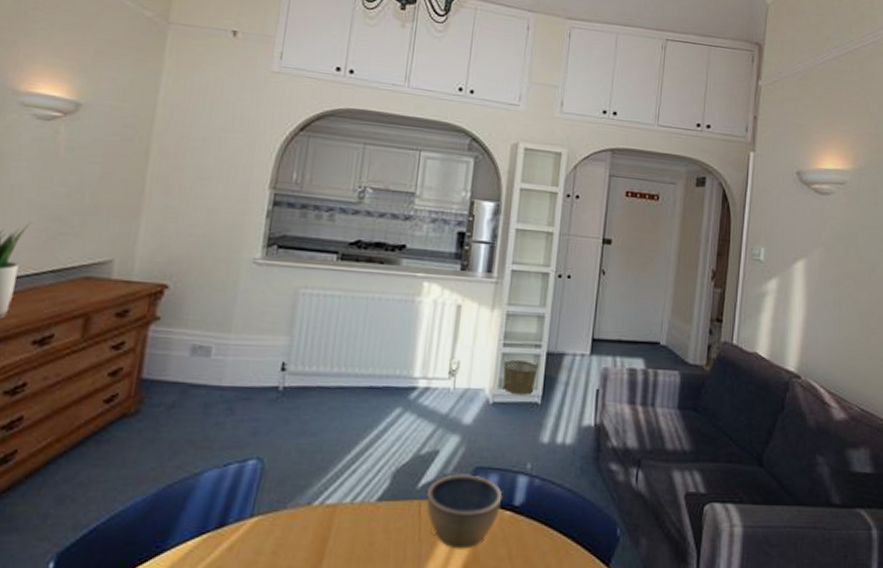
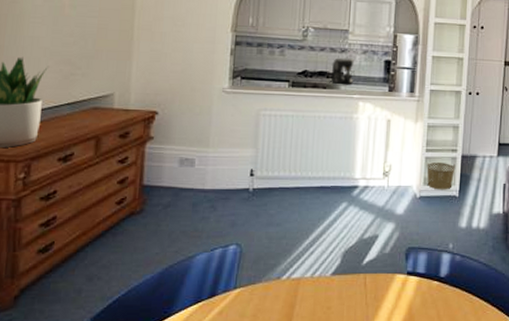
coffee maker: none [391,226,421,259] -> present [331,57,356,84]
bowl: present [426,474,503,549] -> none [370,253,431,311]

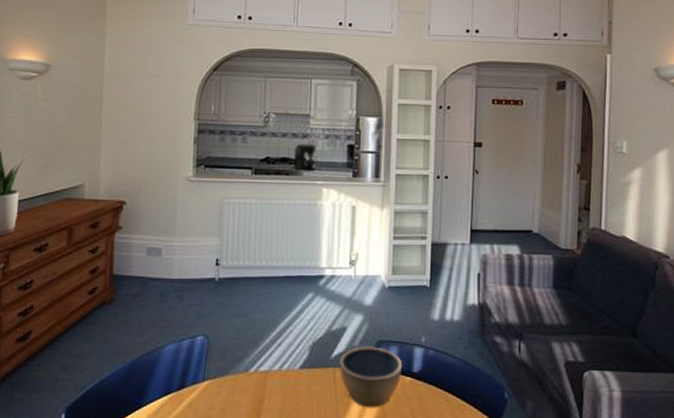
bowl: none [370,253,431,311] -> present [340,346,403,408]
basket: present [426,161,456,190] -> none [395,249,426,280]

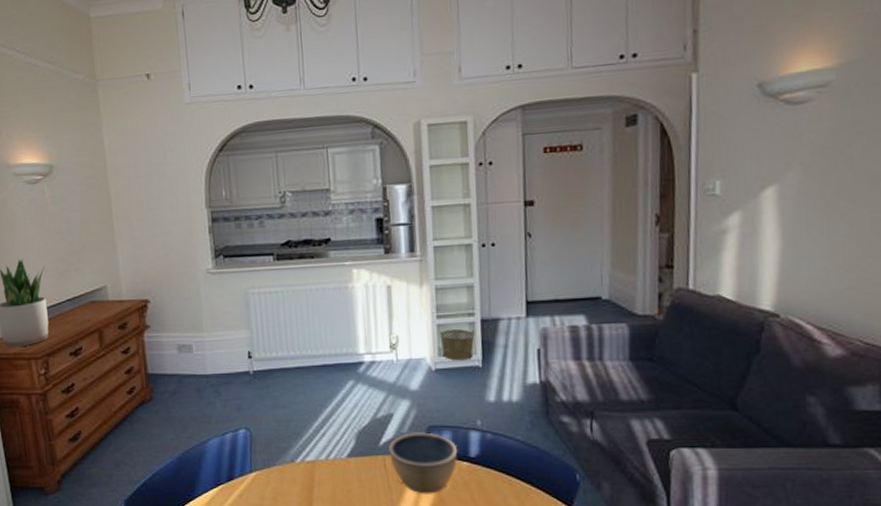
coffee maker: present [293,143,319,170] -> none [316,220,345,252]
basket: none [395,249,426,280] -> present [439,328,475,361]

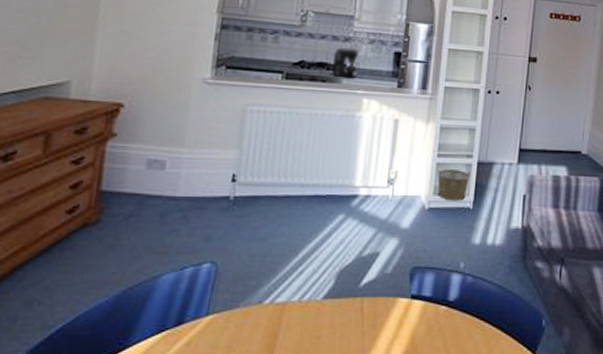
coffee maker: none [316,220,345,252] -> present [332,47,361,78]
bowl: present [389,432,458,494] -> none [368,273,439,341]

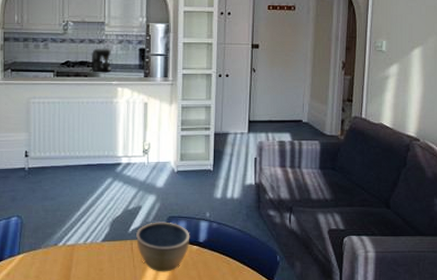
bowl: none [368,273,439,341] -> present [136,222,190,272]
basket: present [437,168,471,201] -> none [182,139,209,165]

